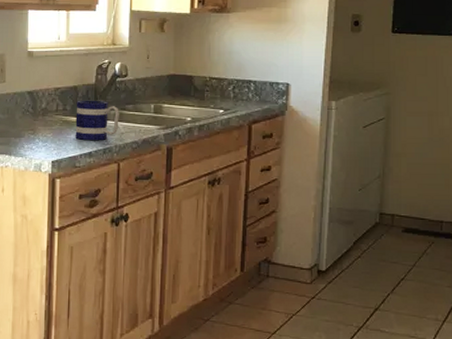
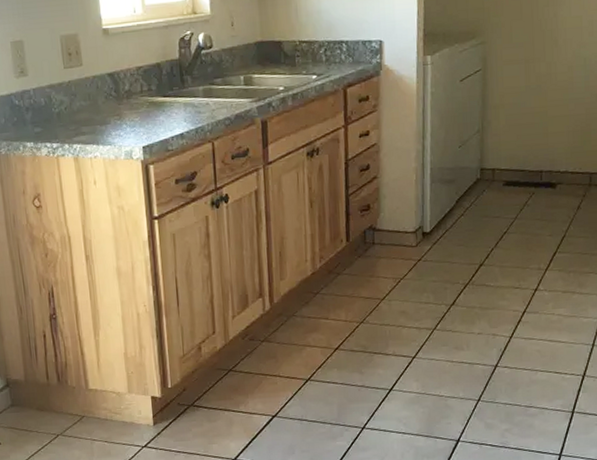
mug: present [75,100,119,141] -> none [161,76,209,121]

